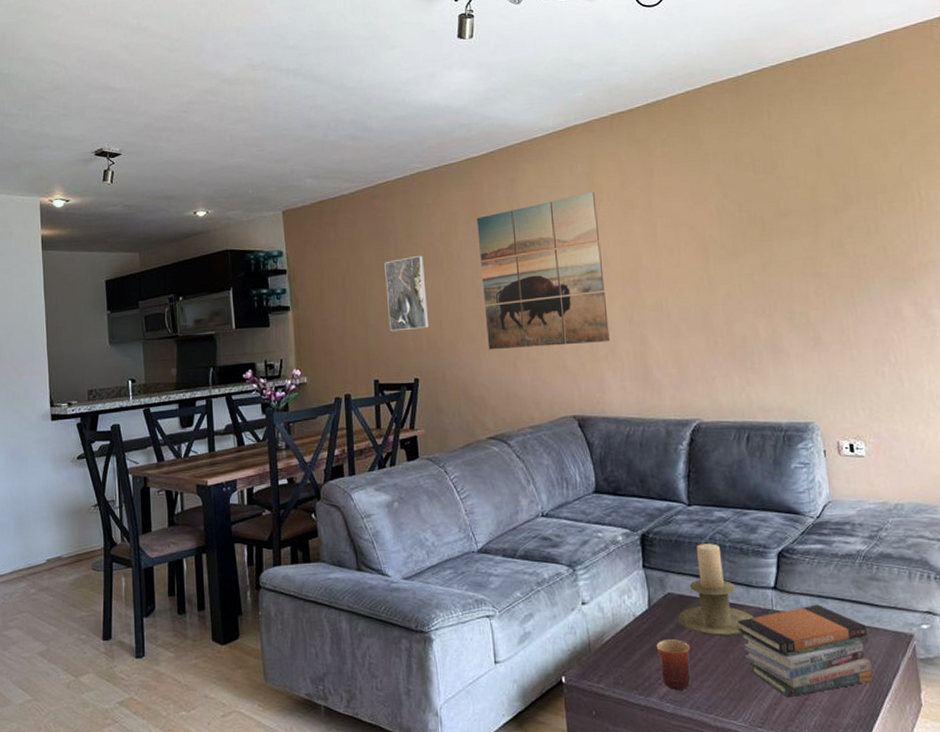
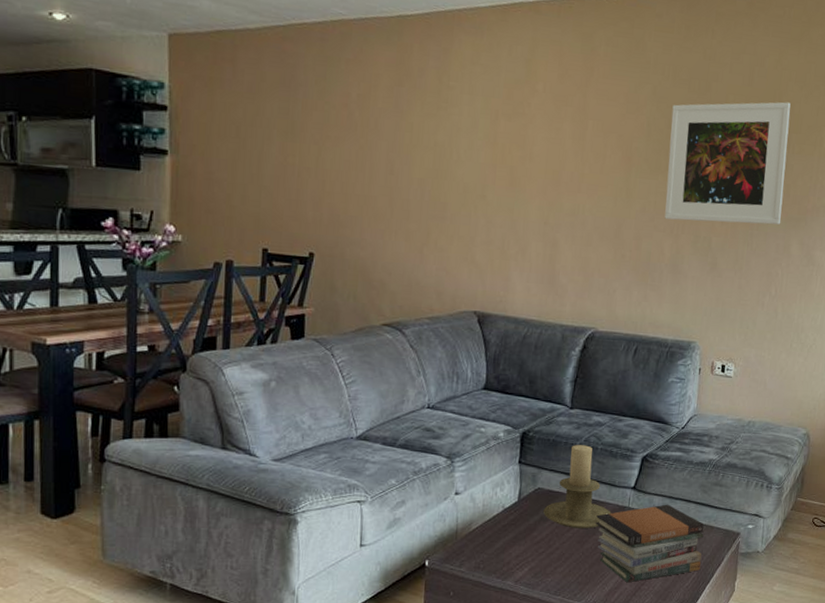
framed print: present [384,255,429,332] -> none [287,116,335,200]
wall art: present [477,192,610,350] -> none [395,79,531,241]
mug: present [656,638,692,691] -> none [519,529,551,575]
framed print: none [740,164,885,300] -> present [664,102,791,225]

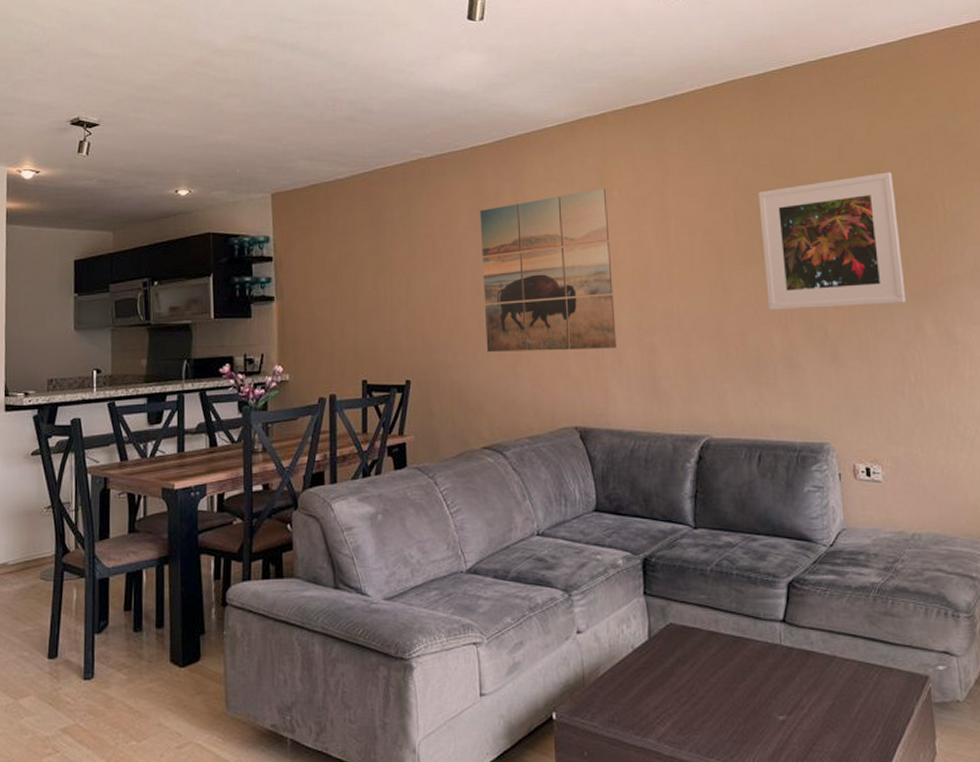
wall art: none [395,79,531,241] -> present [480,189,616,353]
candle holder: present [542,445,611,529] -> none [678,571,760,672]
book stack: present [596,504,704,583] -> none [743,640,886,742]

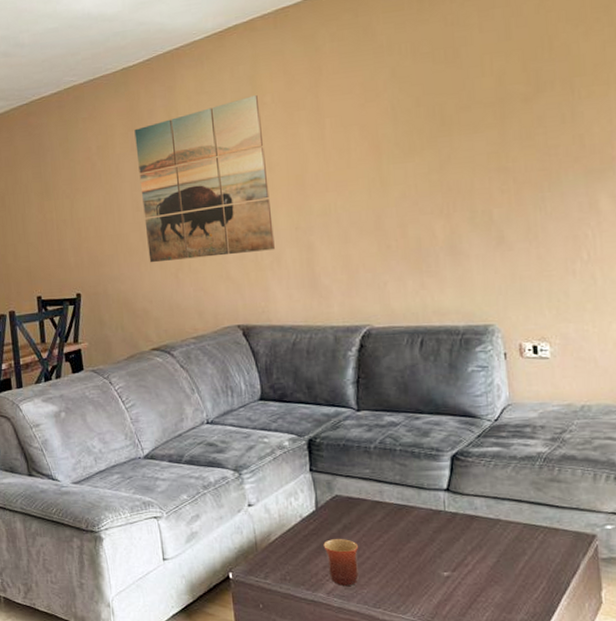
mug: none [655,673,693,732] -> present [323,538,360,587]
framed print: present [758,172,907,310] -> none [417,45,580,200]

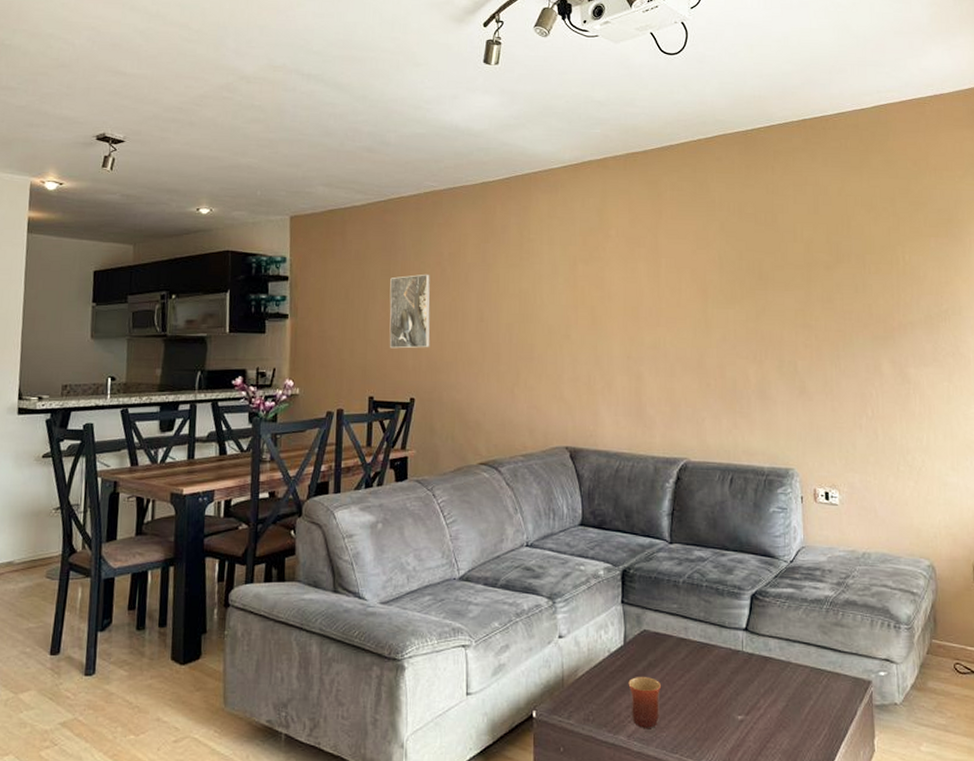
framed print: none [42,170,90,249] -> present [389,274,431,349]
wall art: present [134,95,275,263] -> none [486,227,607,376]

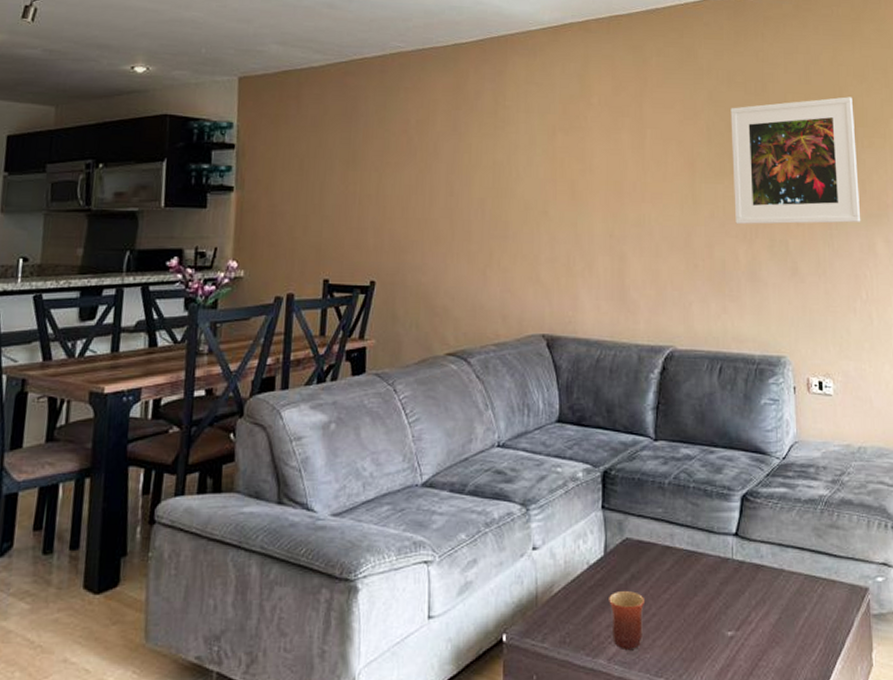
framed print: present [389,274,431,349] -> none [348,143,395,226]
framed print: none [741,225,868,346] -> present [731,97,861,224]

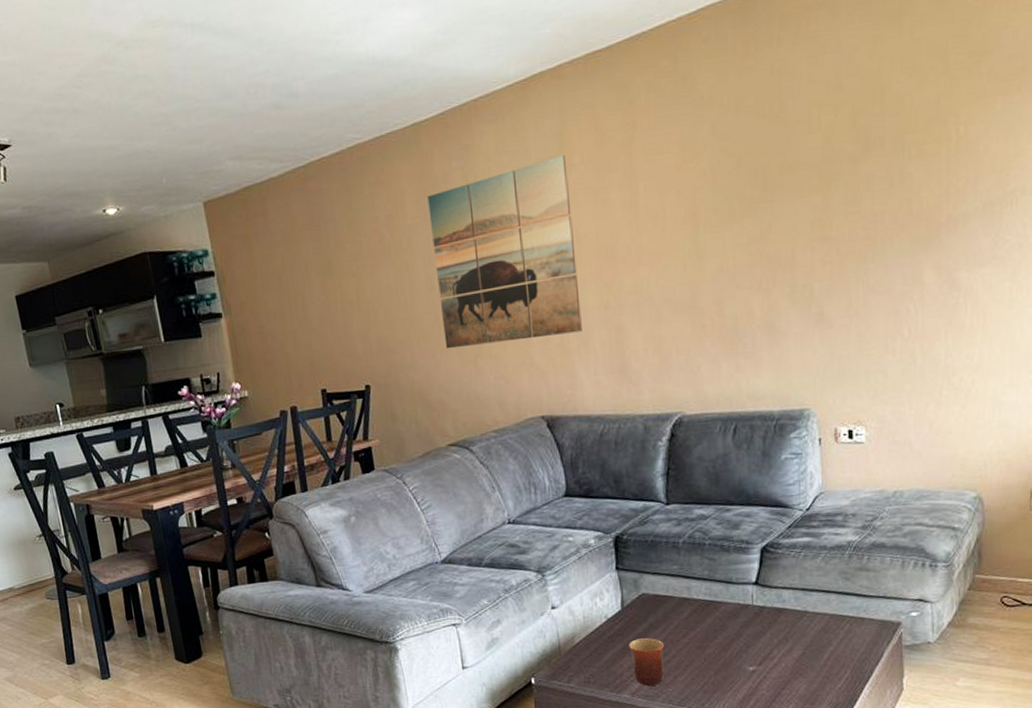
wall art: none [456,94,588,256] -> present [427,155,582,349]
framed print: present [731,97,861,224] -> none [739,97,905,274]

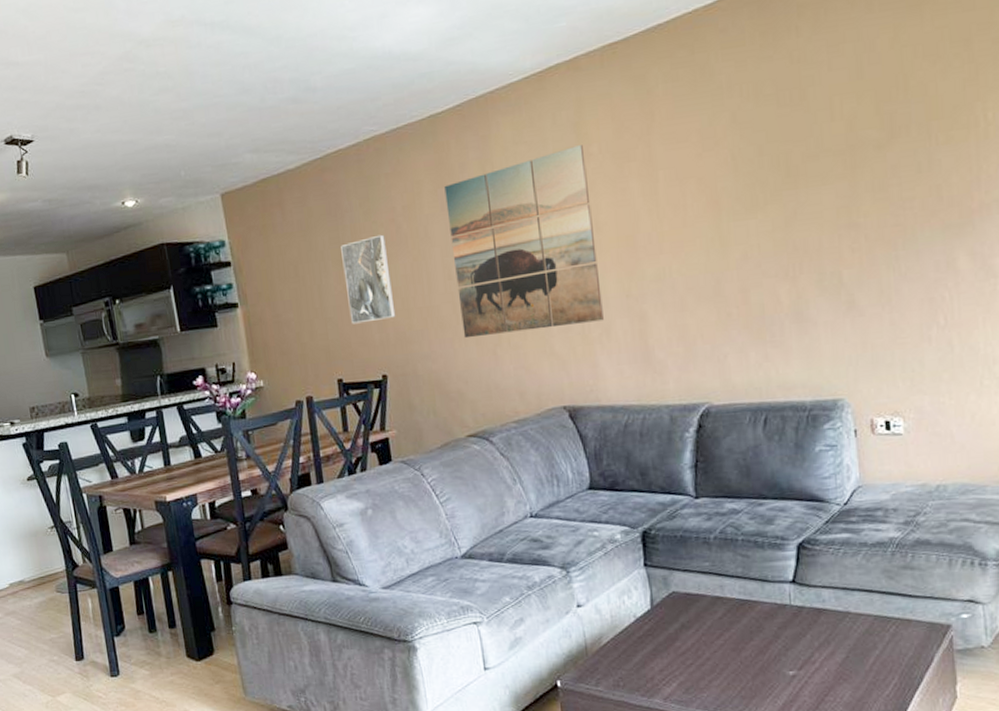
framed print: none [324,244,379,335] -> present [341,234,396,324]
mug: present [629,637,665,686] -> none [659,638,699,691]

